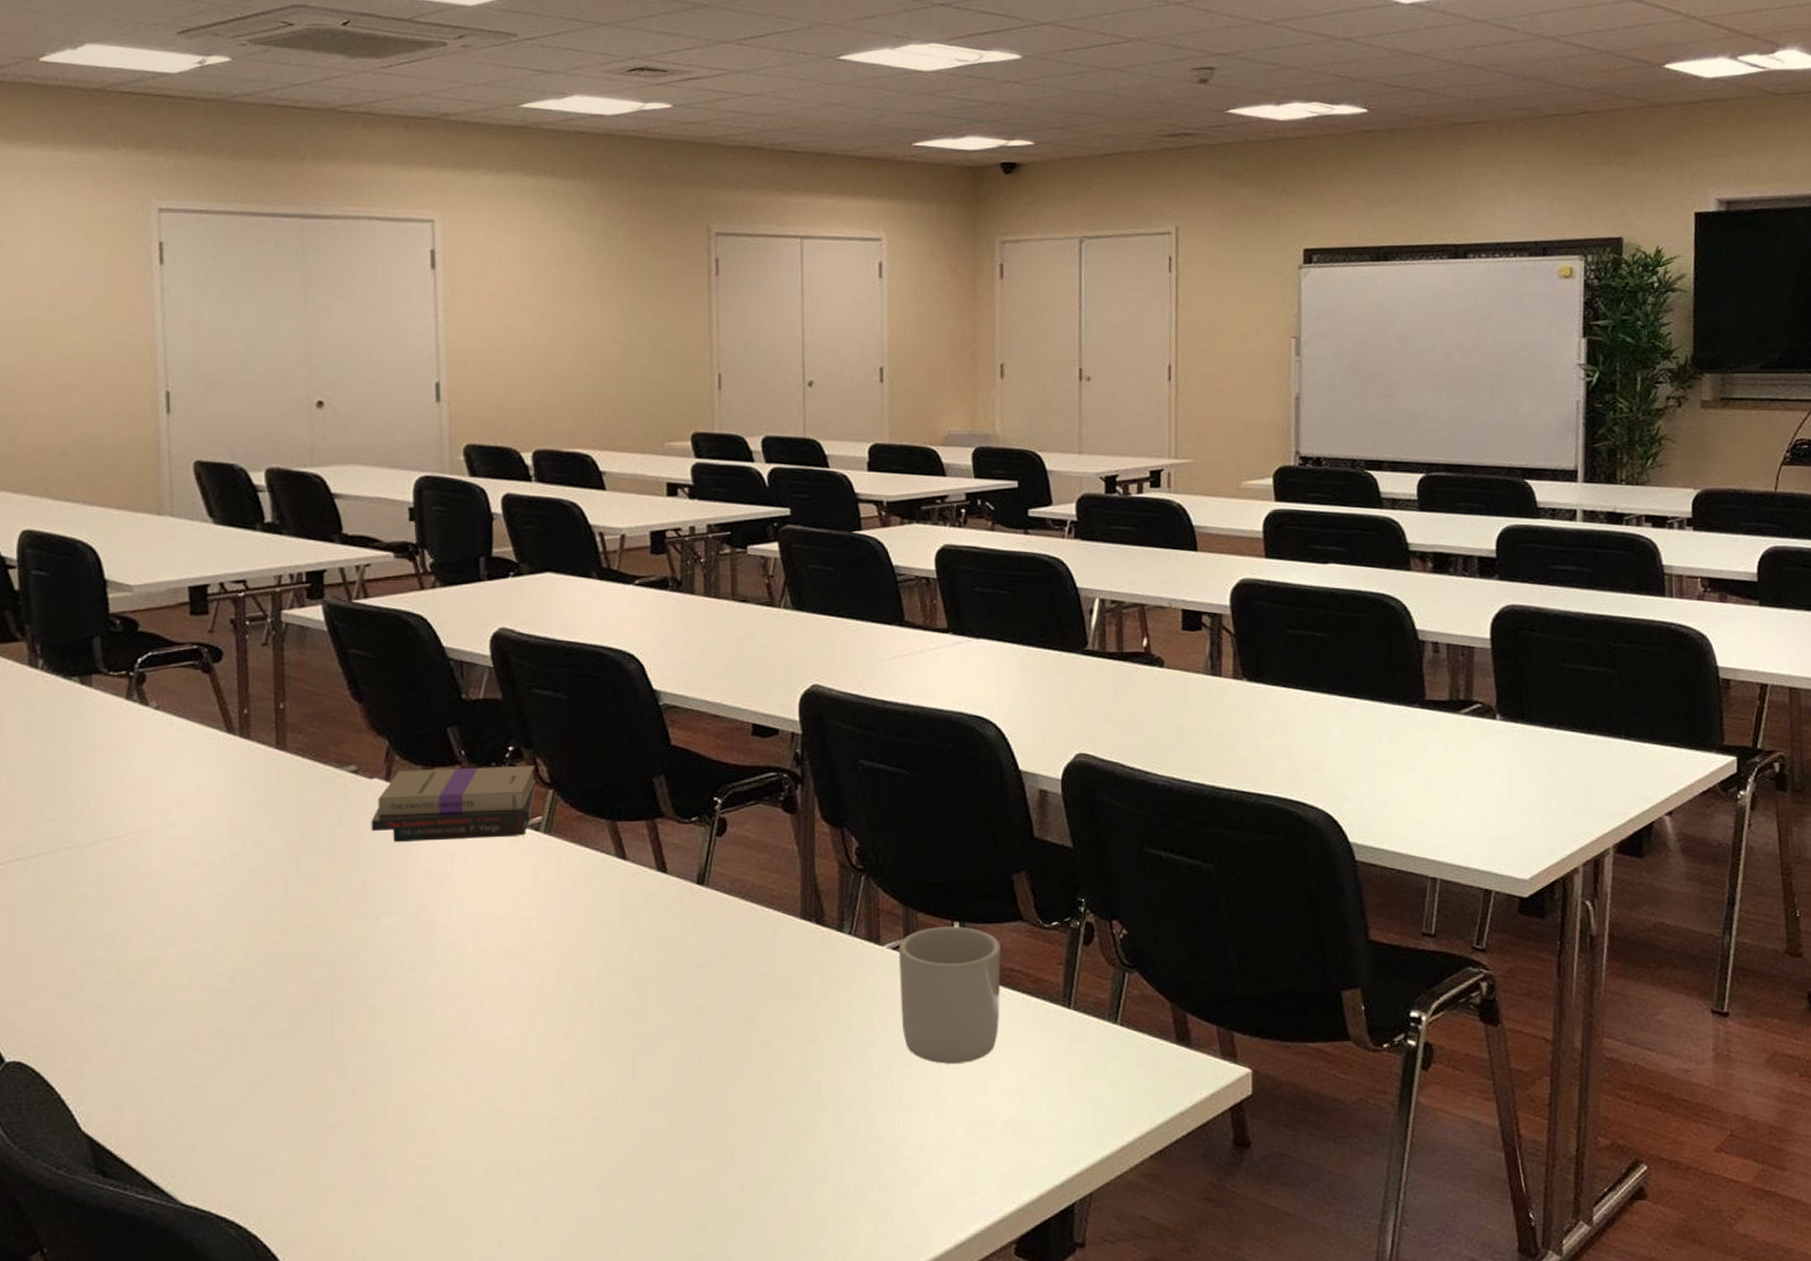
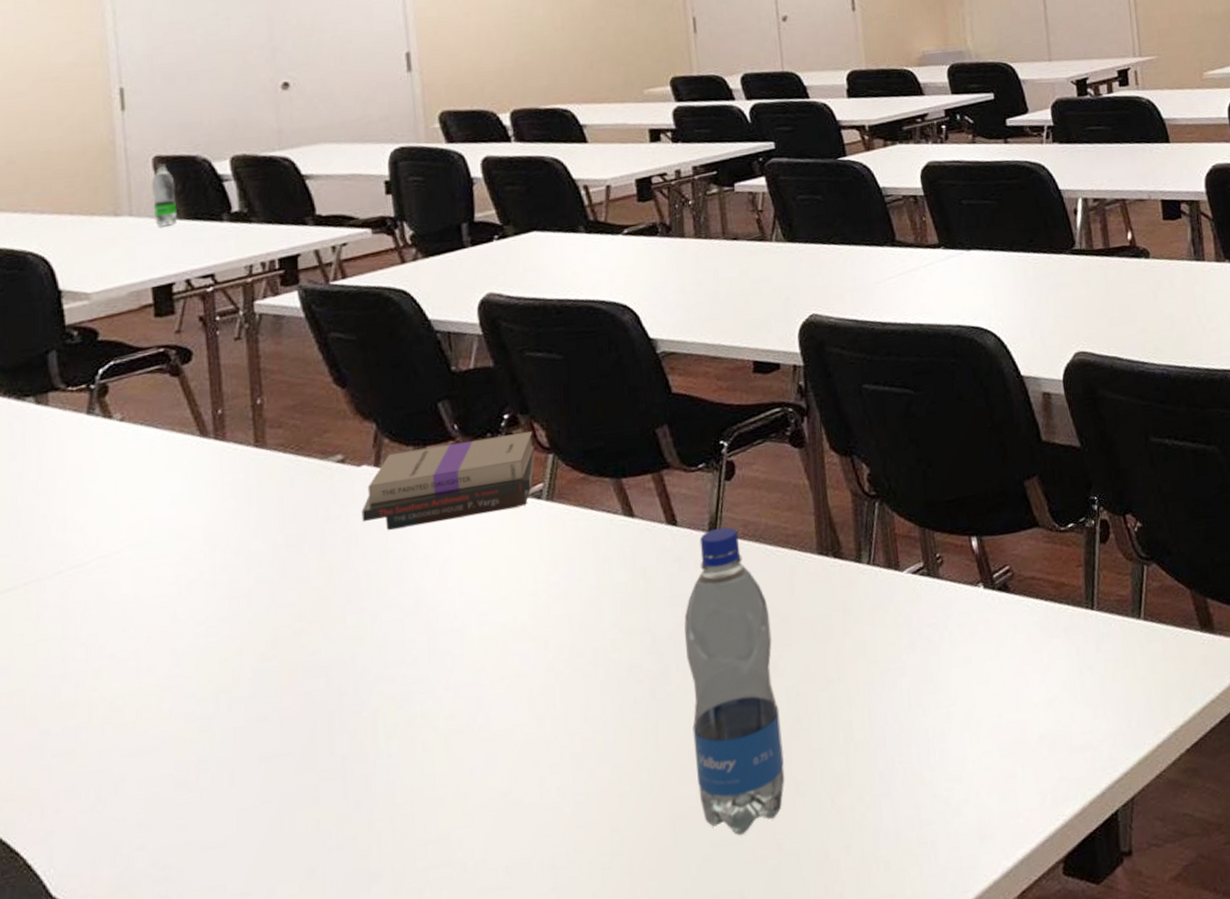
bottle: none [191,469,215,529] -> present [151,164,178,227]
bottle: none [666,880,754,1170] -> present [684,527,785,835]
mug: present [899,926,1002,1064] -> none [919,540,1026,685]

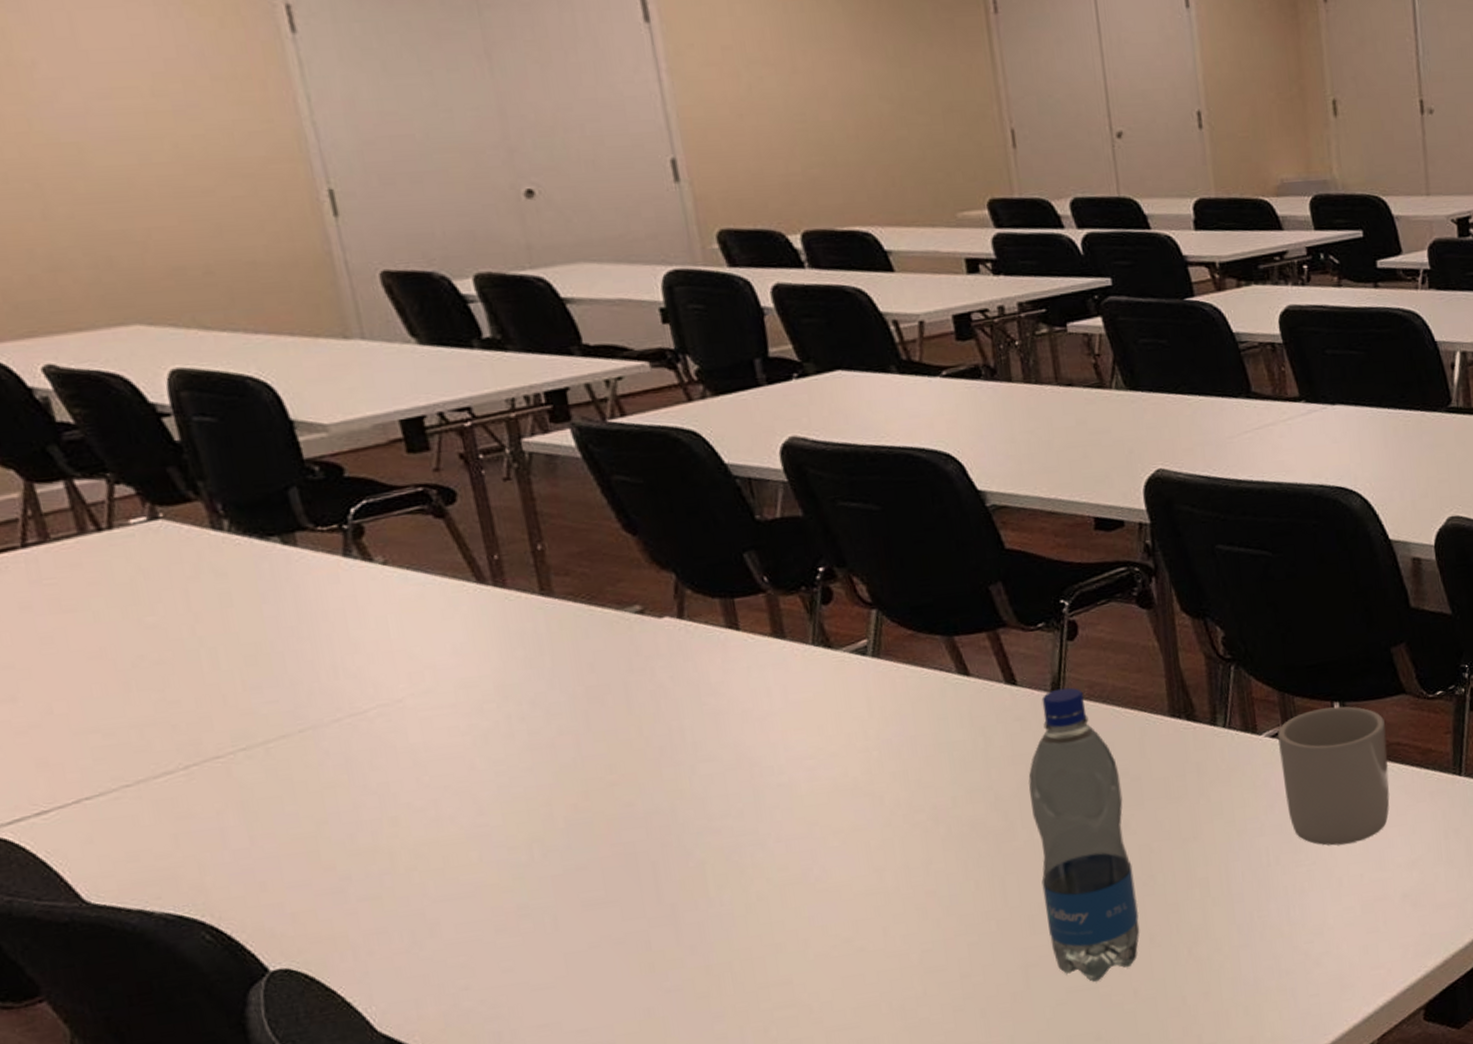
bottle: present [151,164,178,227] -> none [382,280,420,353]
books: present [361,431,535,530] -> none [668,585,858,684]
mug: none [919,540,1026,685] -> present [1277,706,1390,846]

